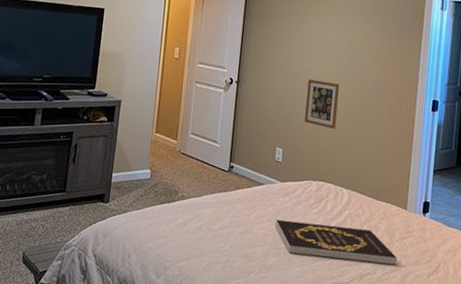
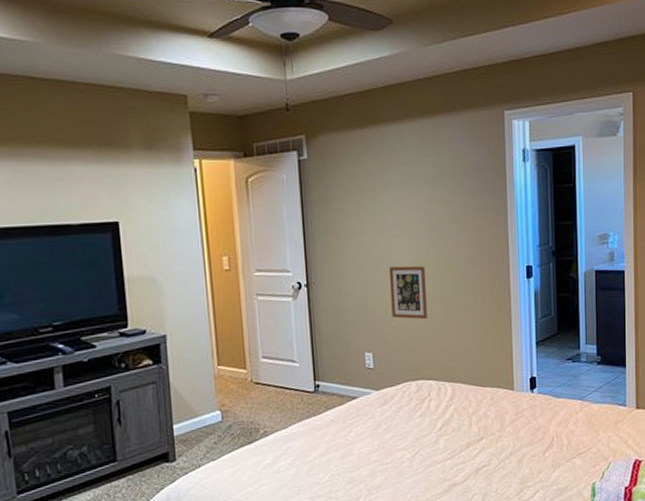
book: present [275,219,397,265] -> none [377,421,511,466]

